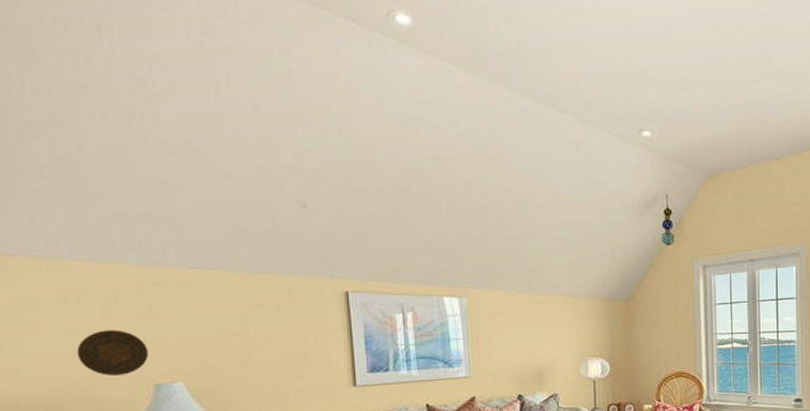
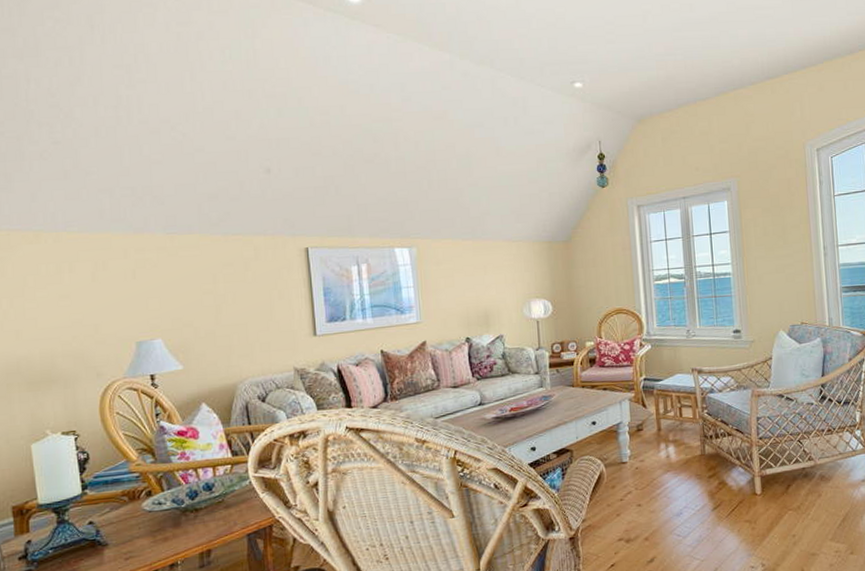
decorative plate: present [77,330,148,377] -> none [69,293,131,336]

